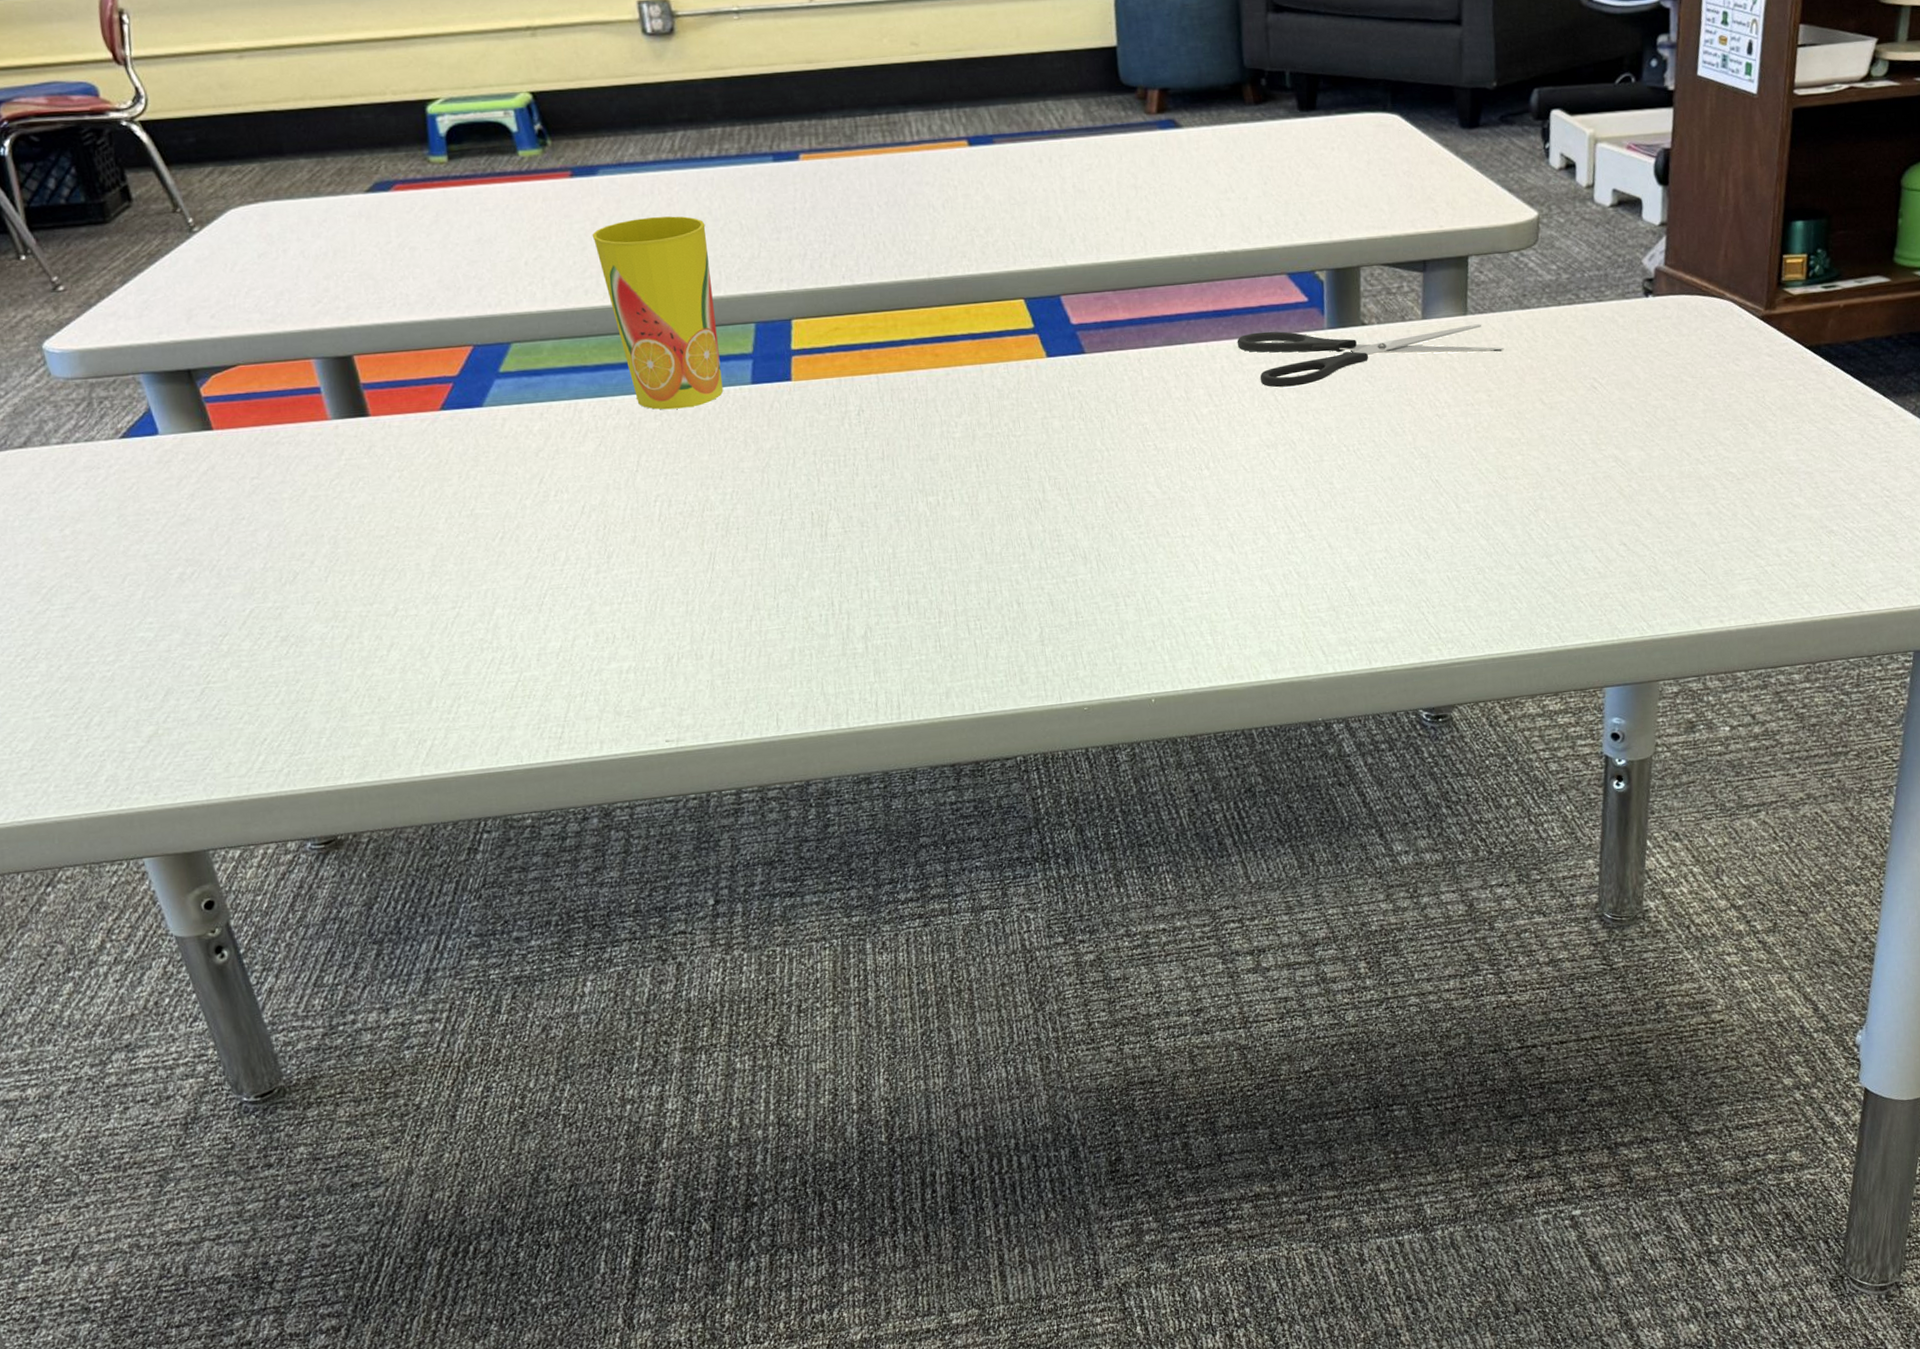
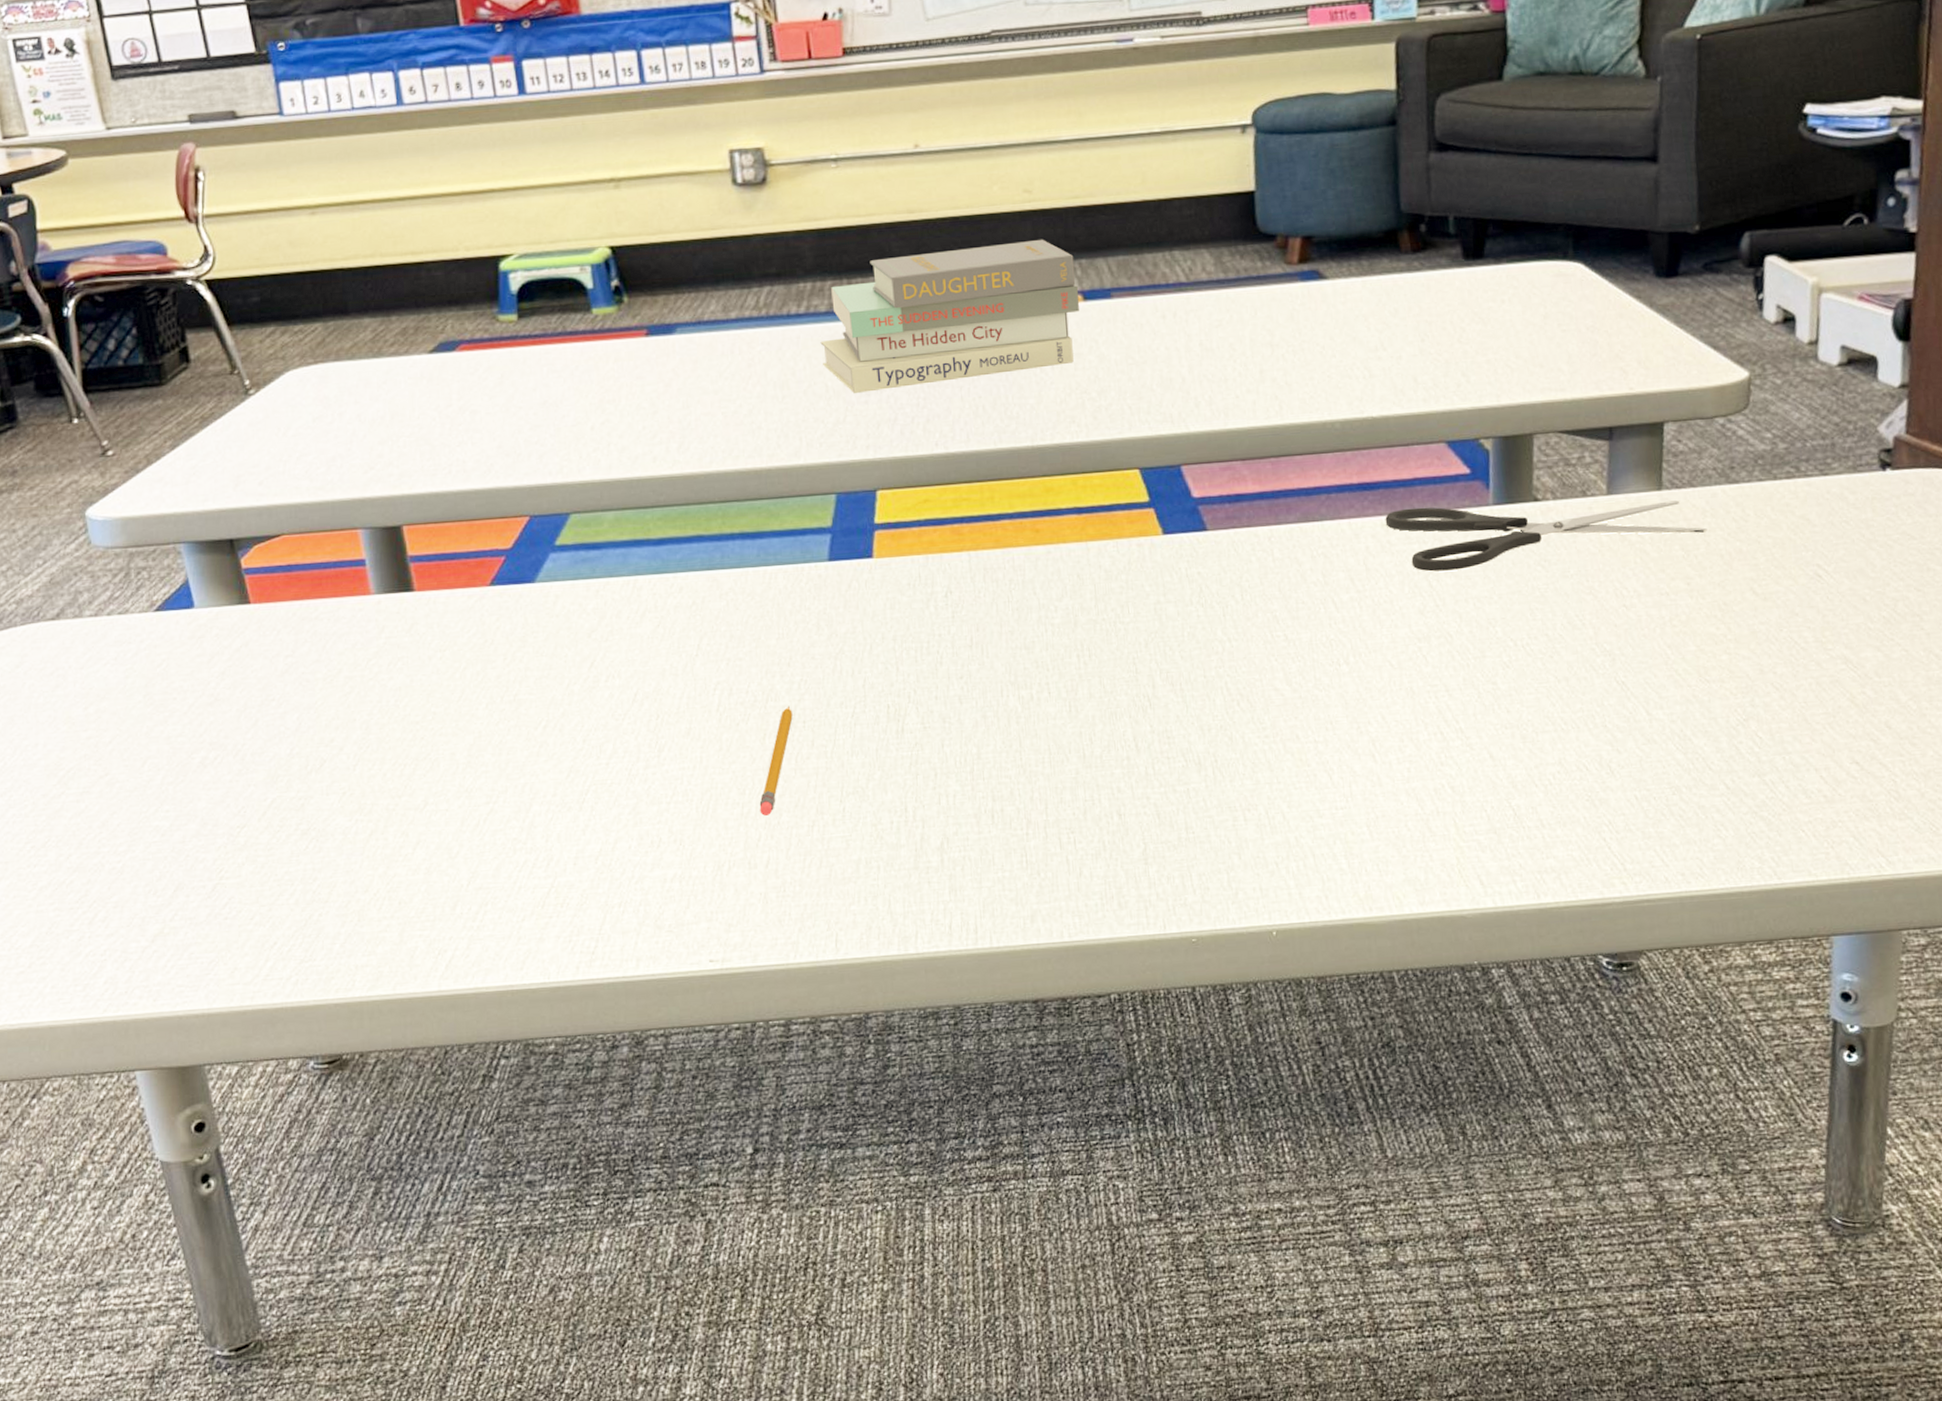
cup: present [592,216,724,410] -> none [664,377,797,589]
pencil: none [702,514,727,613] -> present [759,706,793,816]
books: none [733,88,966,231] -> present [820,239,1079,393]

